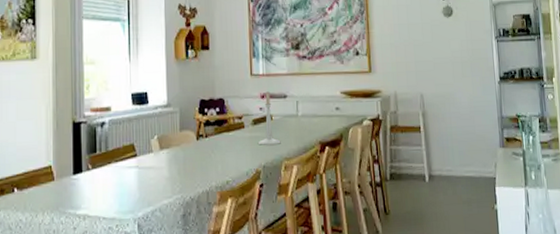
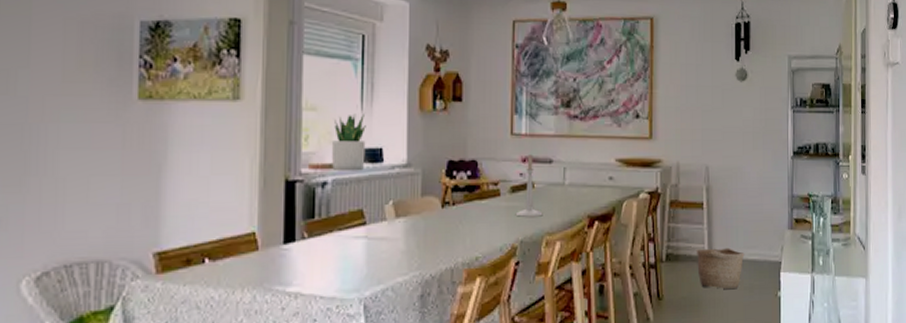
planter: none [108,64,134,113] -> present [332,113,366,172]
basket: none [417,166,461,204] -> present [697,247,745,289]

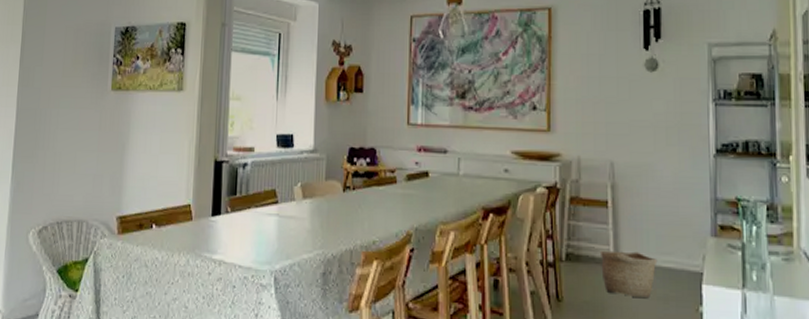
planter: present [332,113,366,172] -> none [252,103,280,155]
candlestick: present [515,154,543,218] -> none [410,144,437,207]

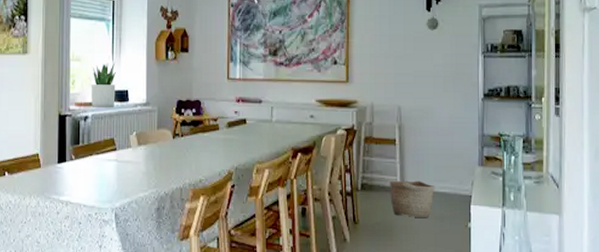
planter: none [252,103,280,155] -> present [92,63,116,108]

